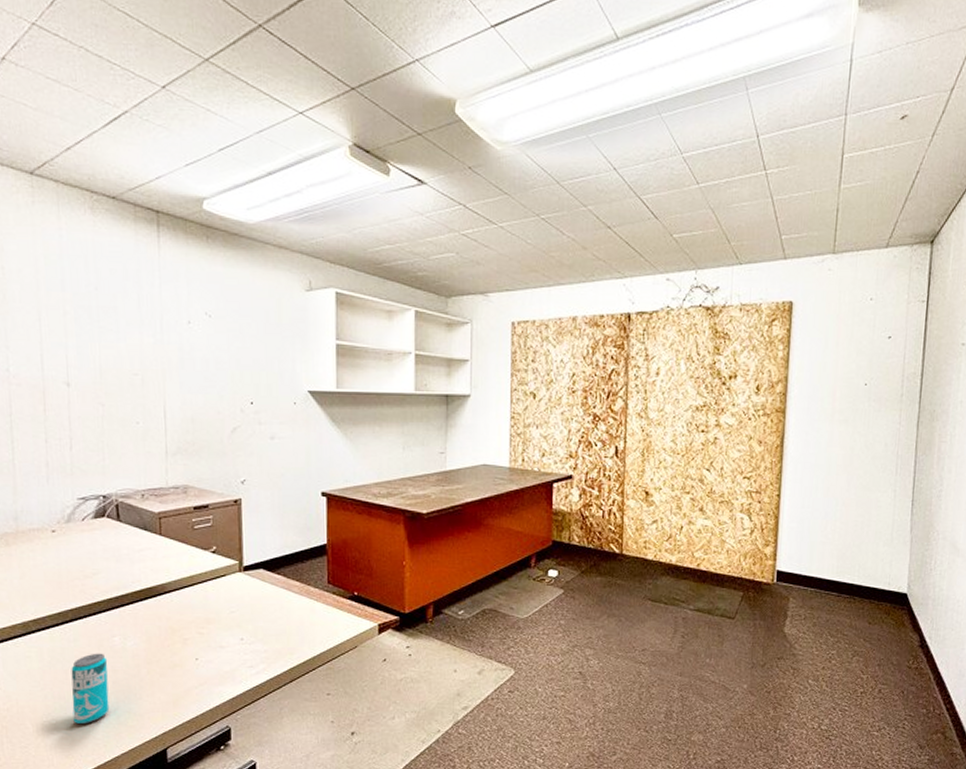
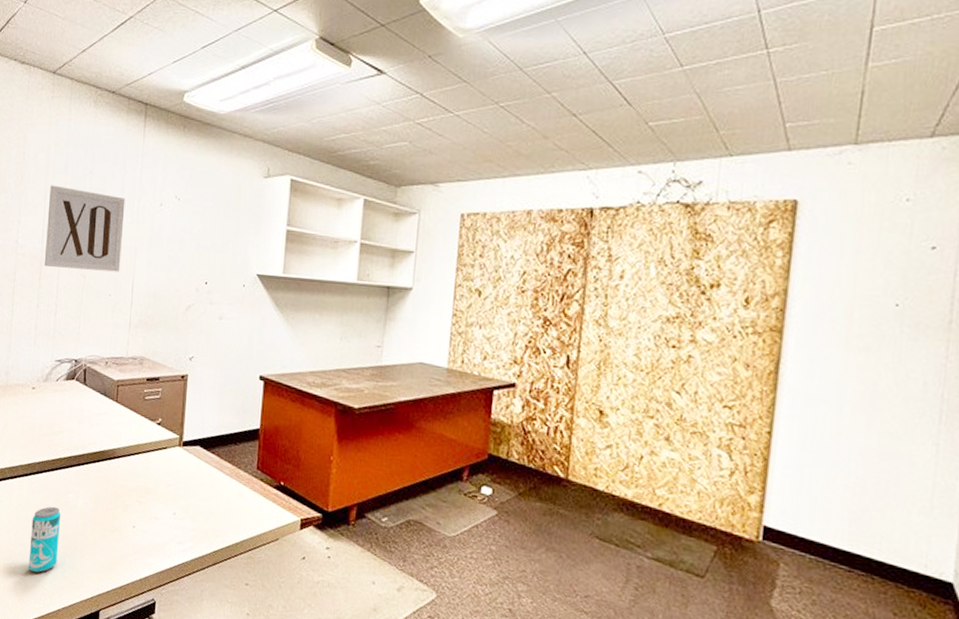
wall art: none [44,304,147,398] -> present [44,185,126,272]

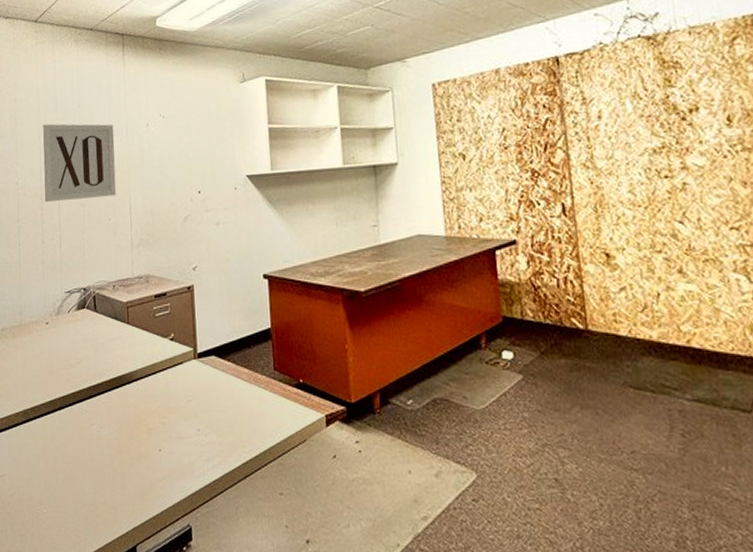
beverage can: present [28,506,61,573] -> none [59,441,89,514]

